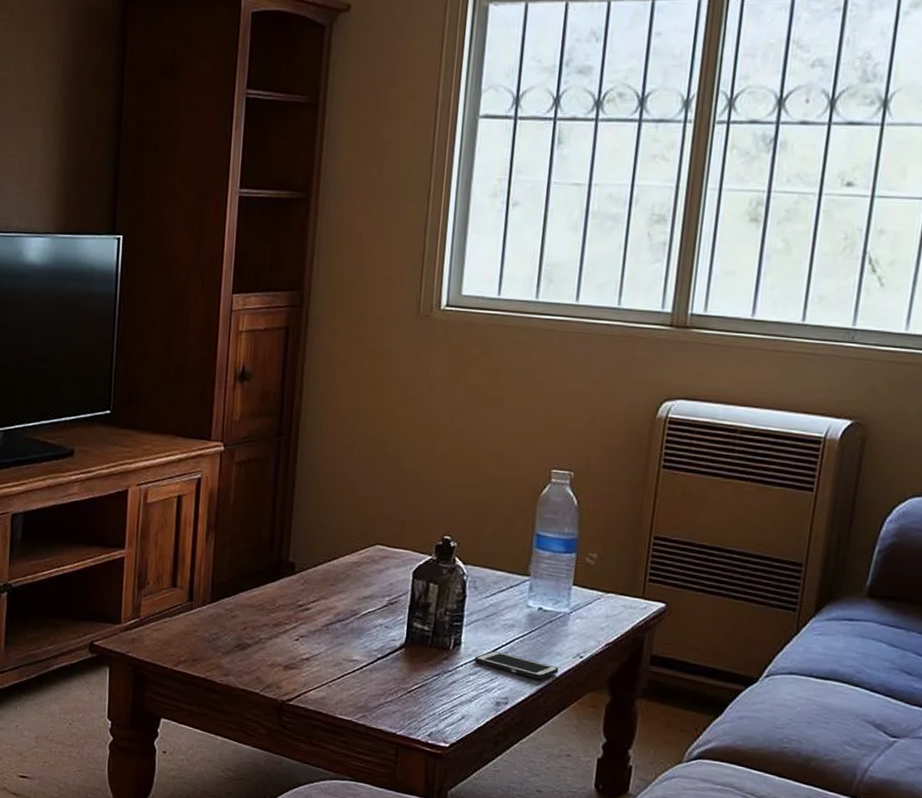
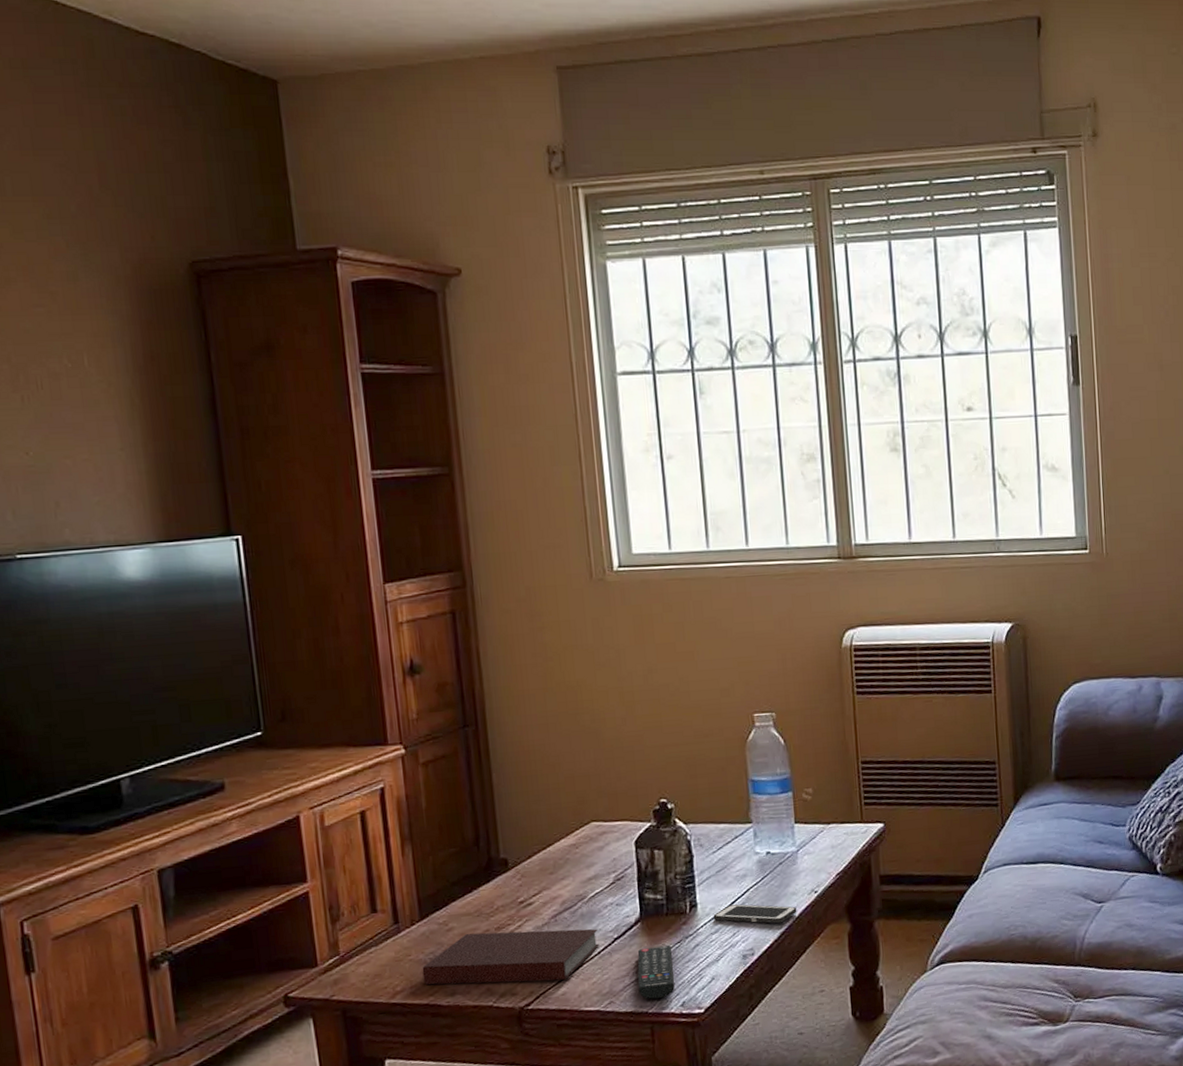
notebook: none [204,623,364,685] -> present [422,929,600,985]
remote control: none [390,673,430,724] -> present [637,945,675,1000]

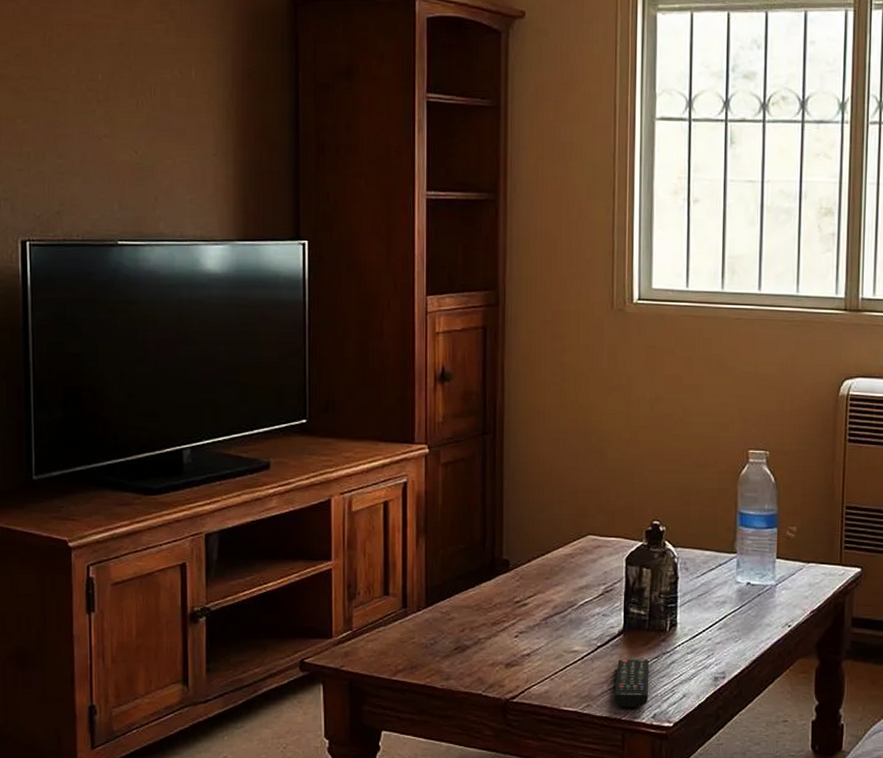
notebook: present [422,929,600,985] -> none [423,624,584,679]
cell phone: present [713,904,797,924] -> none [691,628,770,652]

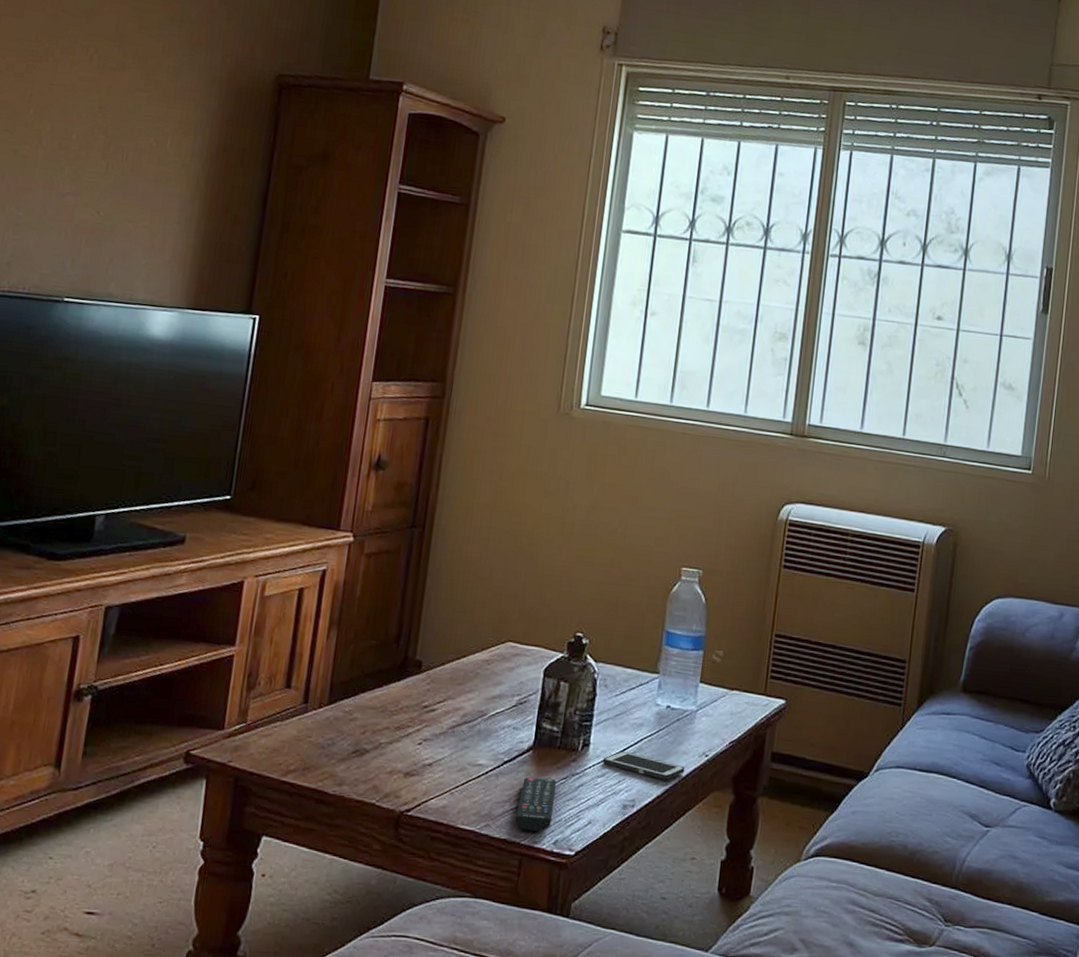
cell phone: none [691,628,770,652] -> present [602,750,685,780]

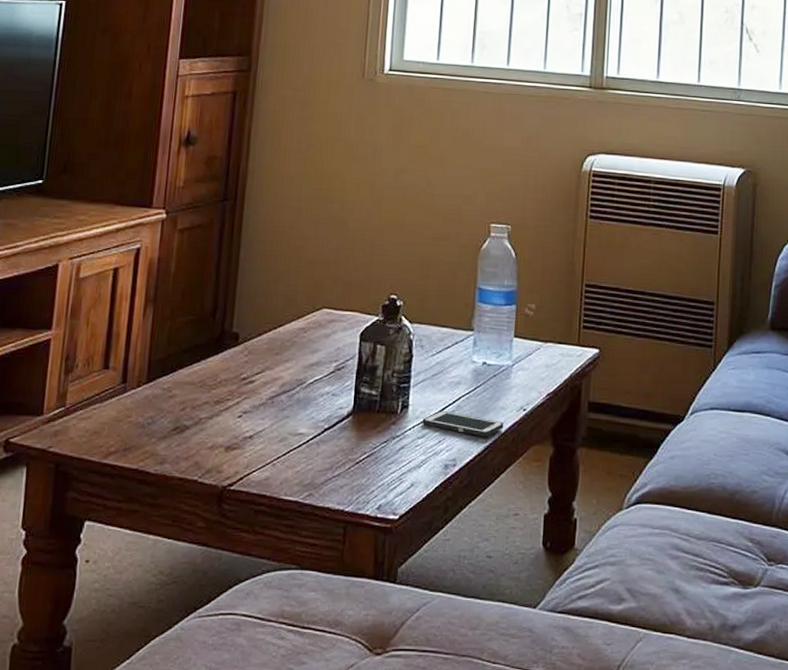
remote control: present [515,777,557,832] -> none [338,443,378,498]

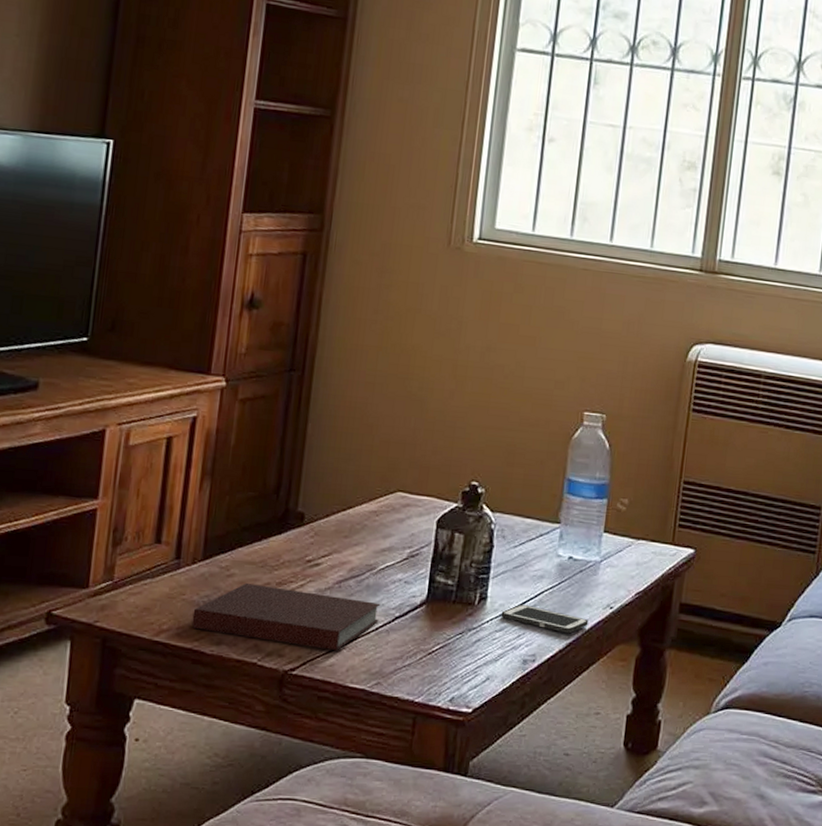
notebook: none [137,402,311,464] -> present [191,582,381,650]

